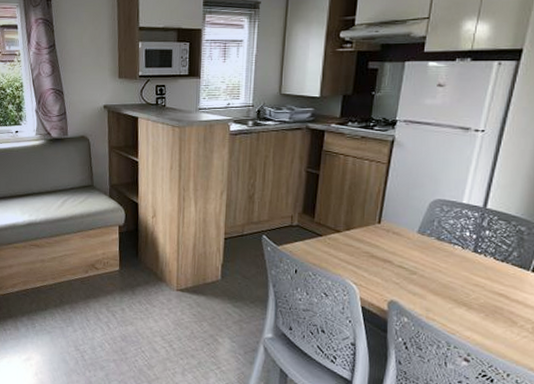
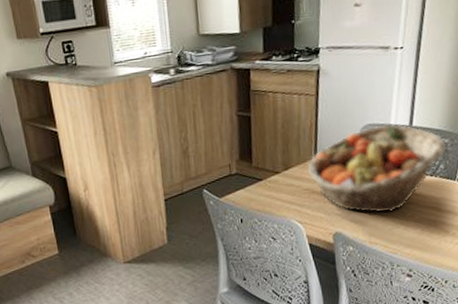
fruit basket: none [369,202,521,291] -> present [307,124,445,213]

